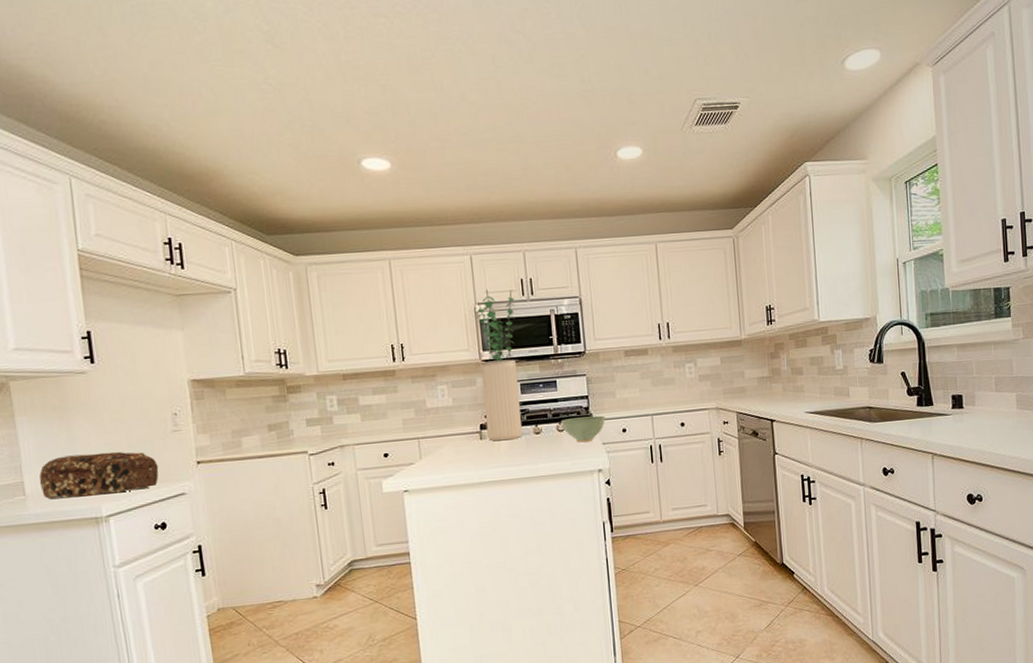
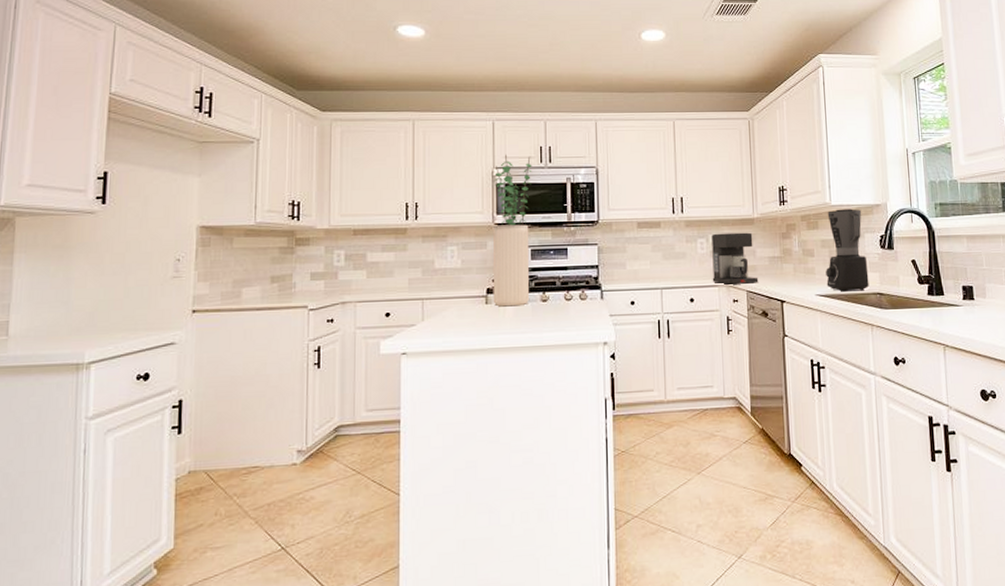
bread loaf: present [39,451,159,500] -> none [25,295,152,342]
bowl: present [560,415,606,443] -> none [568,286,614,313]
coffee maker: none [699,354,748,407] -> present [711,232,759,284]
blender: none [815,324,859,408] -> present [826,208,869,292]

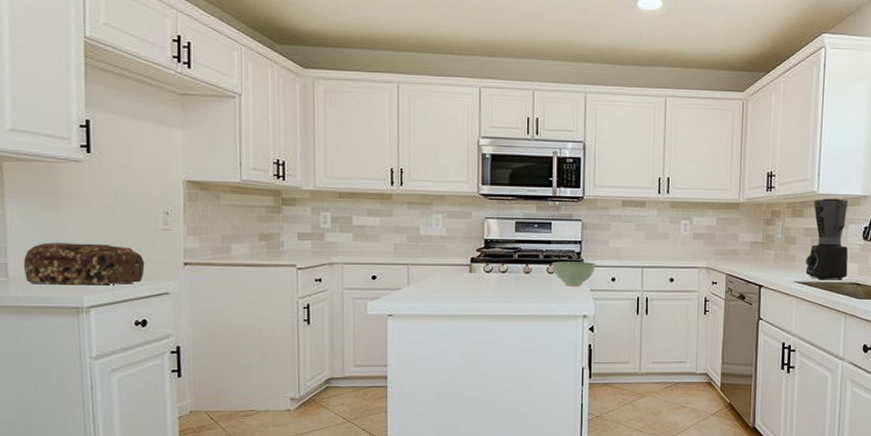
bread loaf: none [25,295,152,342] -> present [23,242,145,285]
vase: present [492,154,532,307] -> none [477,123,519,276]
bowl: none [568,286,614,313] -> present [551,261,596,287]
coffee maker: present [711,232,759,284] -> none [693,216,739,267]

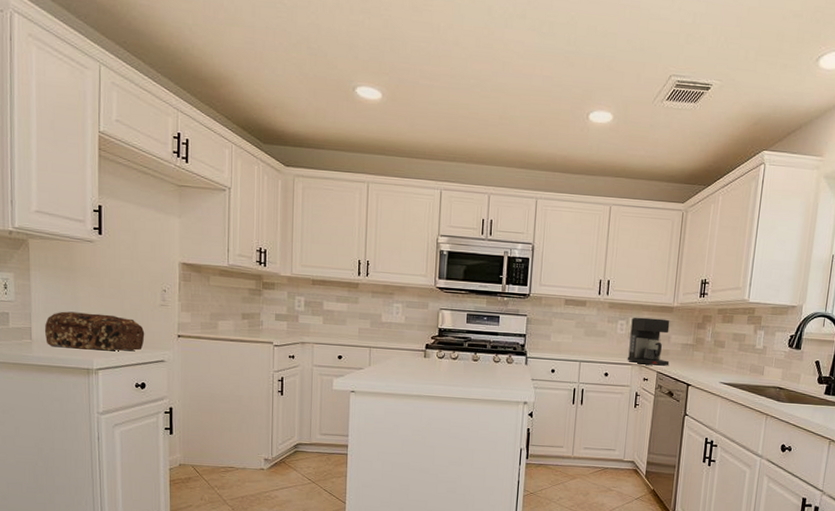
bowl: present [551,261,596,287] -> none [497,352,538,376]
coffee maker: none [693,216,739,267] -> present [627,317,670,366]
blender: present [805,198,849,280] -> none [731,306,777,384]

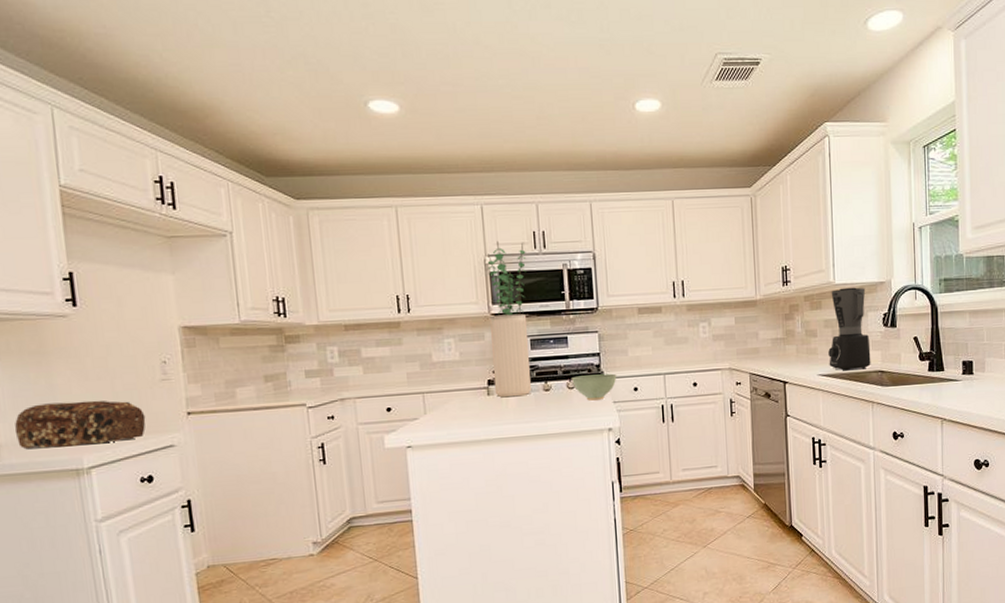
vase: none [430,223,474,363] -> present [487,240,531,398]
bowl: none [497,352,538,376] -> present [570,373,617,401]
coffee maker: present [627,317,670,366] -> none [714,314,762,368]
blender: none [731,306,777,384] -> present [828,287,871,371]

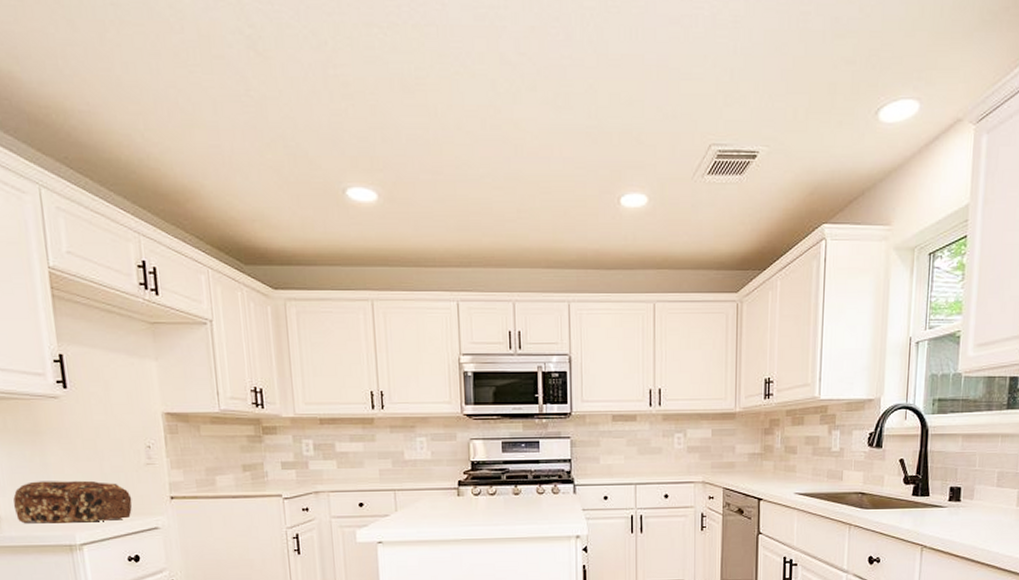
vase: present [487,240,531,398] -> none [461,339,501,499]
bowl: present [570,373,617,401] -> none [540,481,587,507]
blender: present [828,287,871,371] -> none [807,403,853,491]

